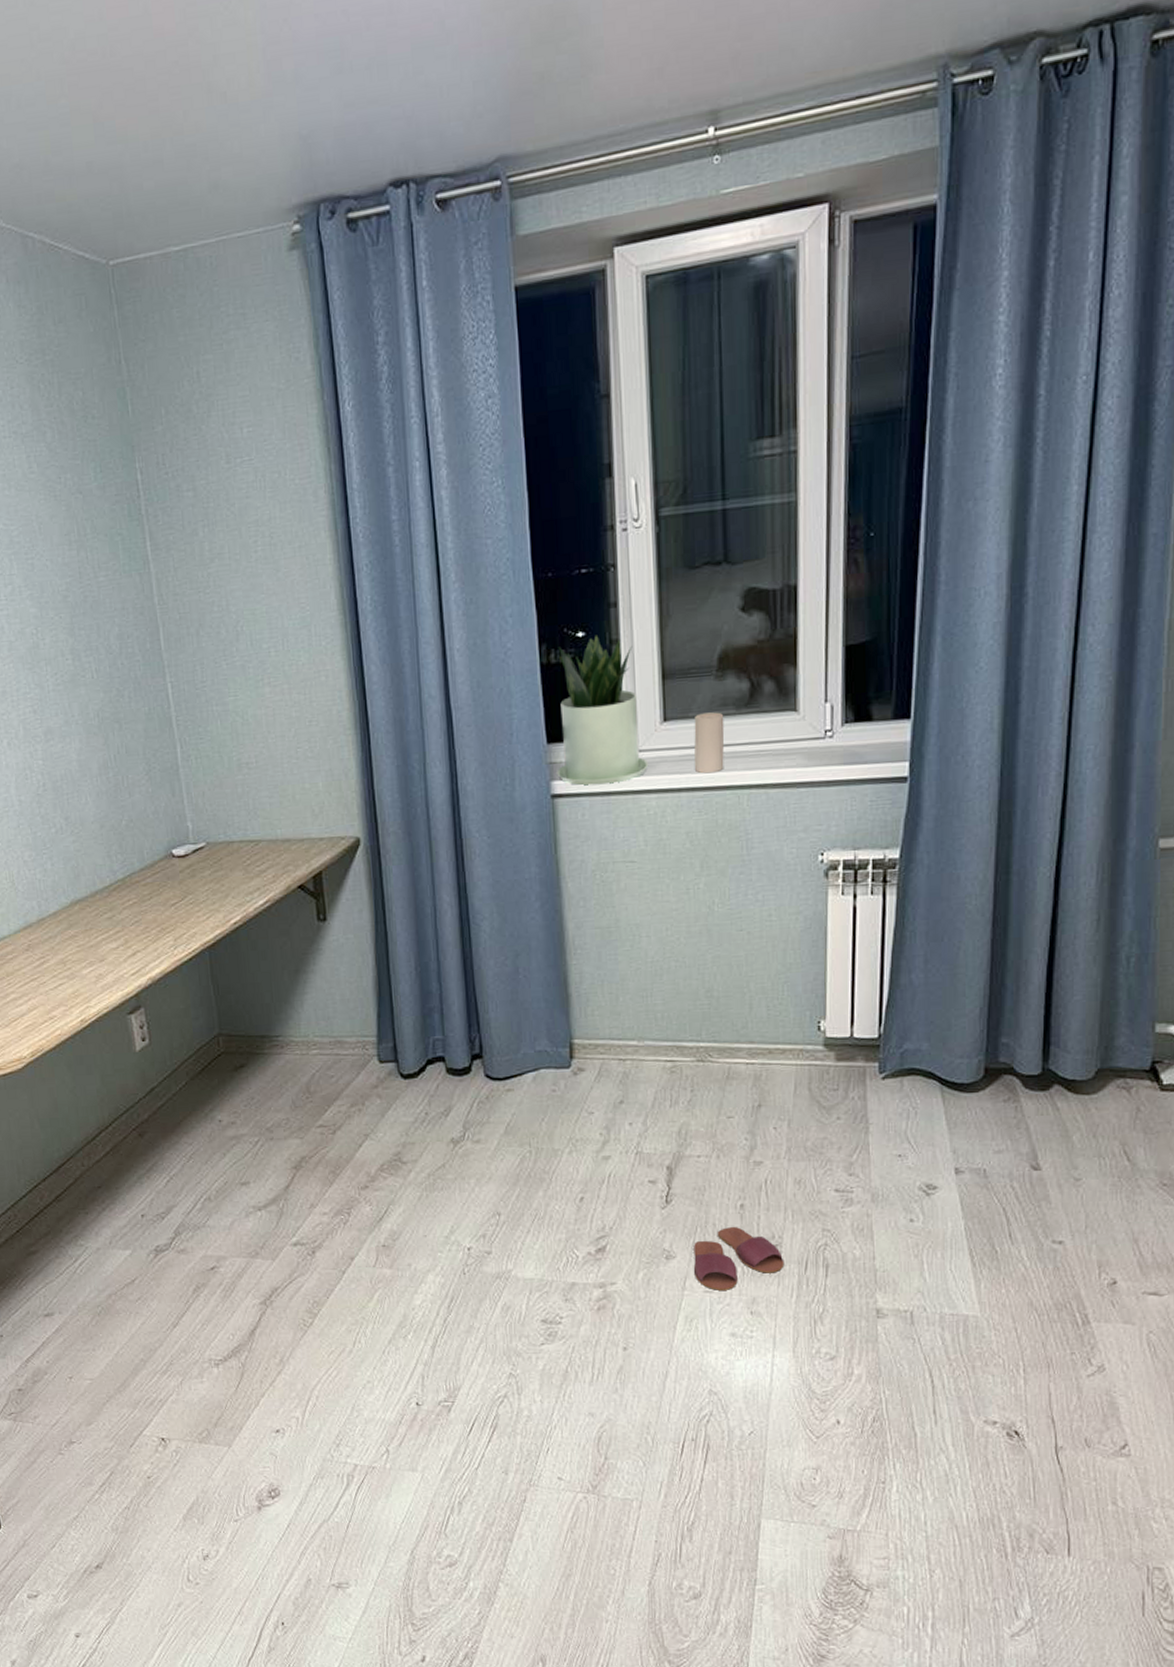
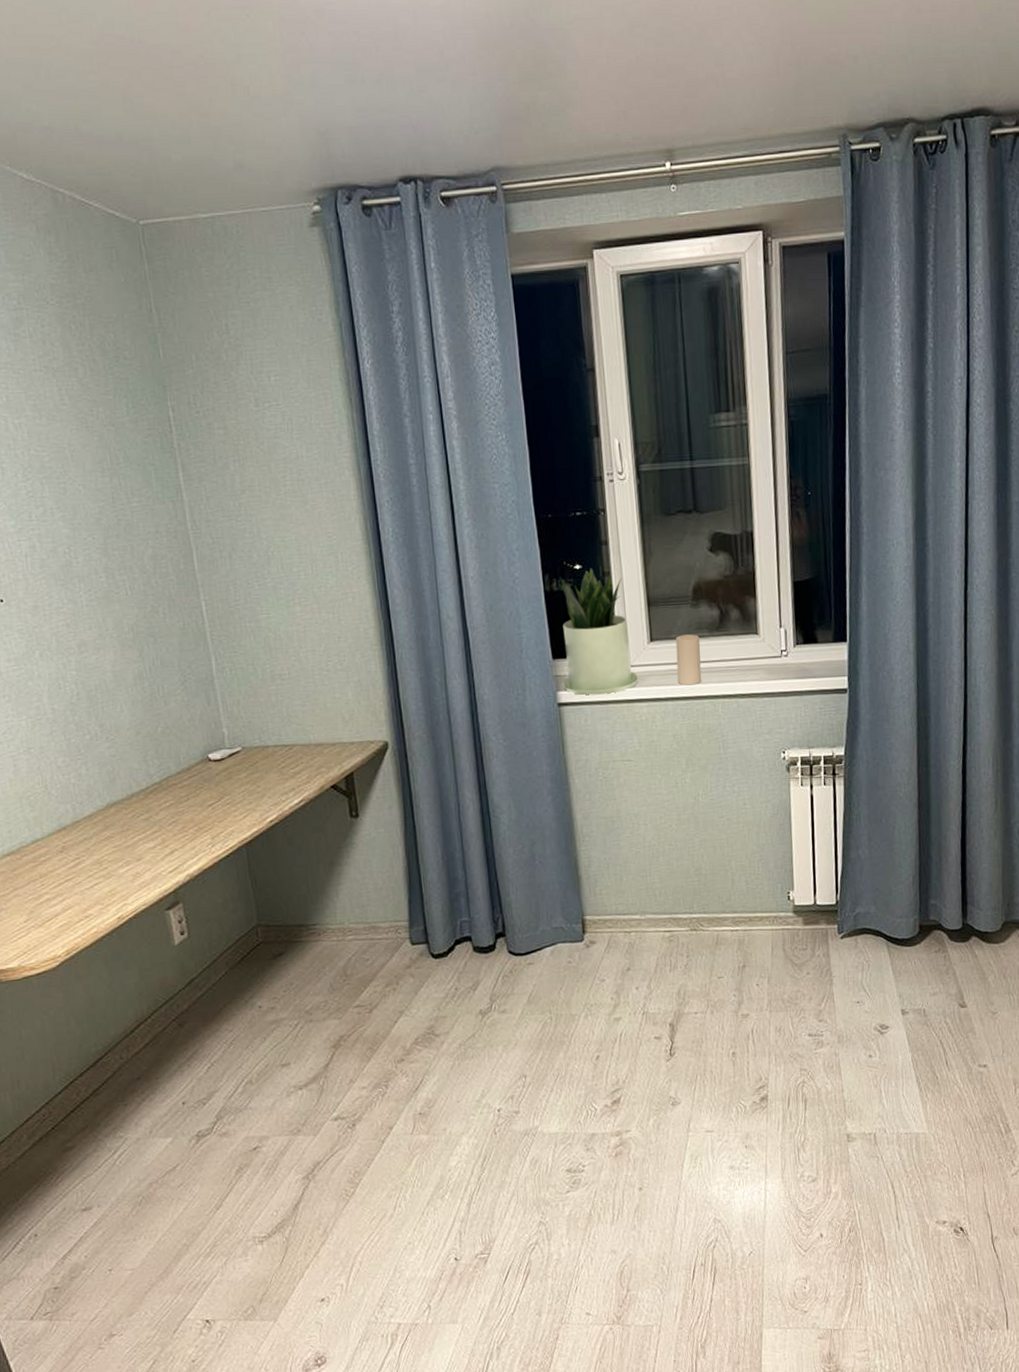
slippers: present [694,1226,785,1290] -> none [695,1072,771,1130]

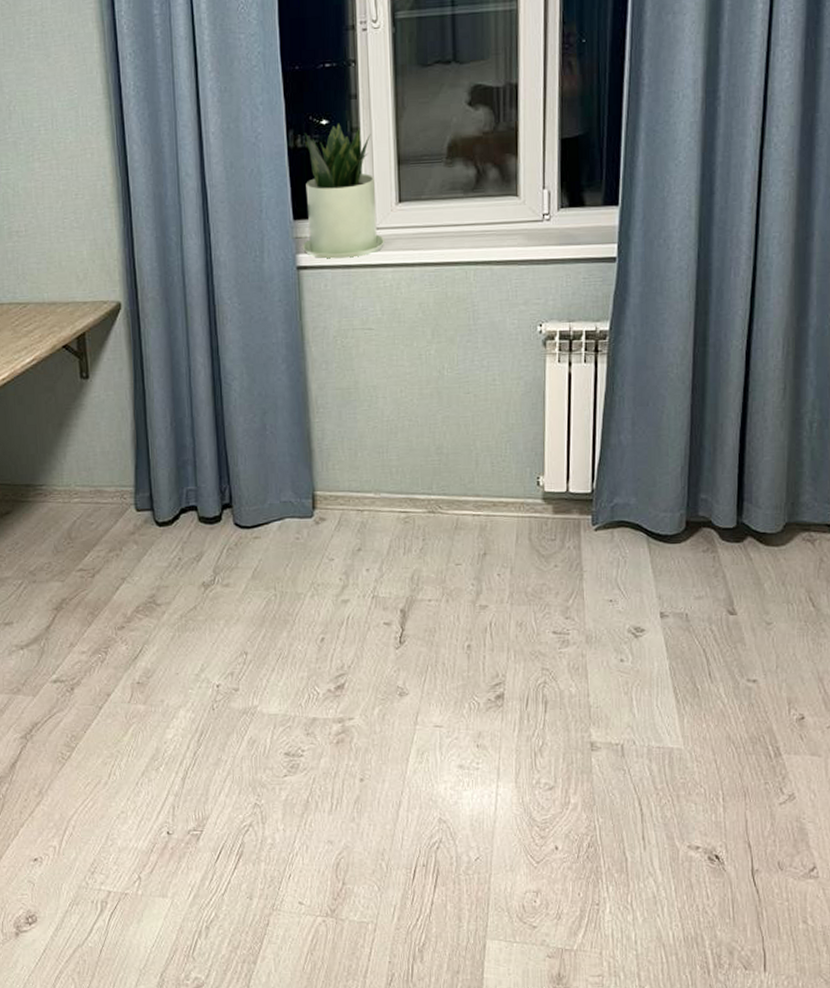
candle: present [675,634,702,686] -> none [426,195,454,251]

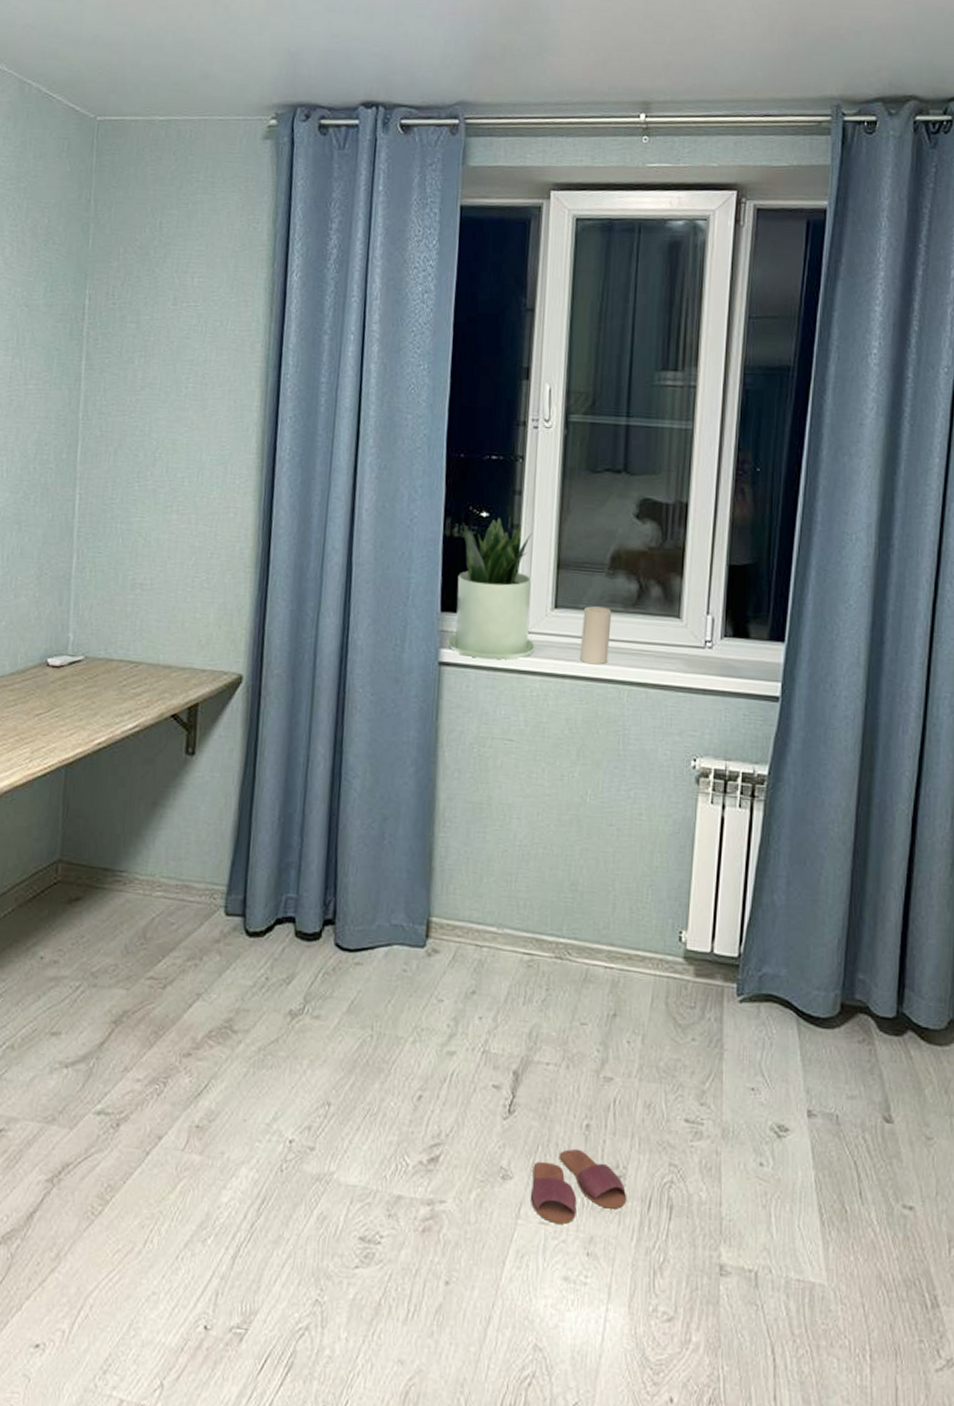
slippers: none [425,665,508,725] -> present [531,1148,627,1224]
candle: none [426,195,454,251] -> present [580,606,612,665]

